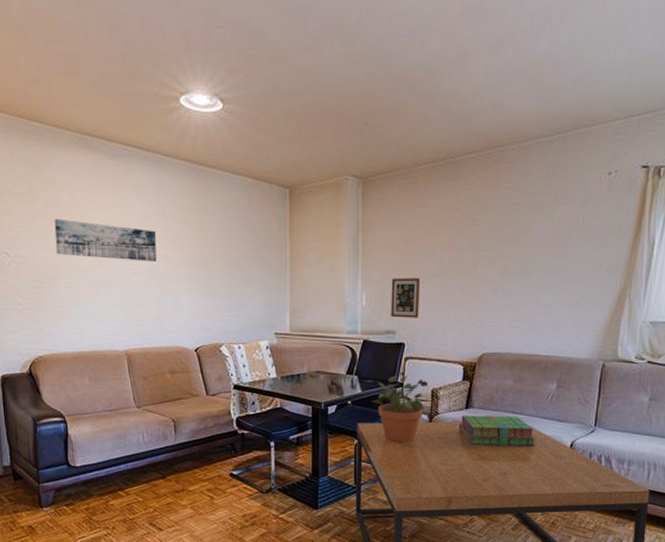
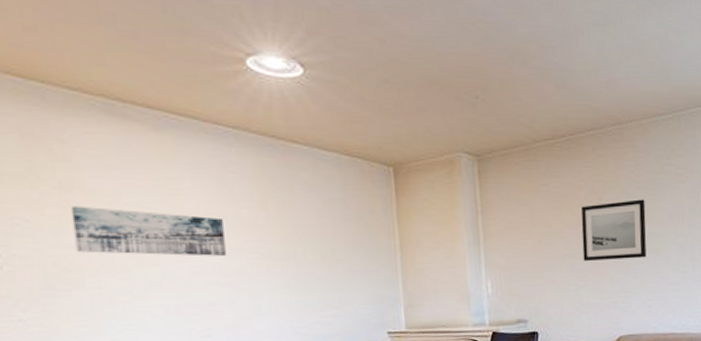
picture frame: present [391,278,420,318] -> none [518,261,551,306]
wall art: none [453,221,521,279] -> present [581,199,647,261]

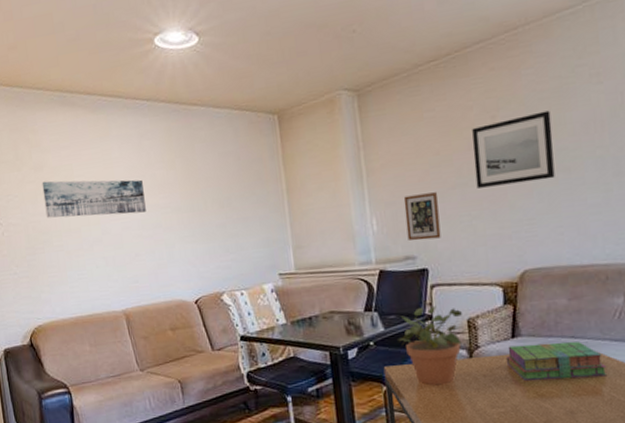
picture frame: none [518,261,551,306] -> present [403,192,441,241]

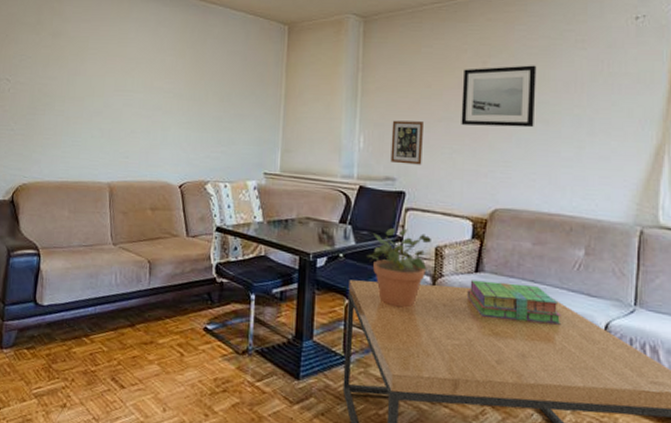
wall art: present [42,179,146,218] -> none [54,48,152,93]

